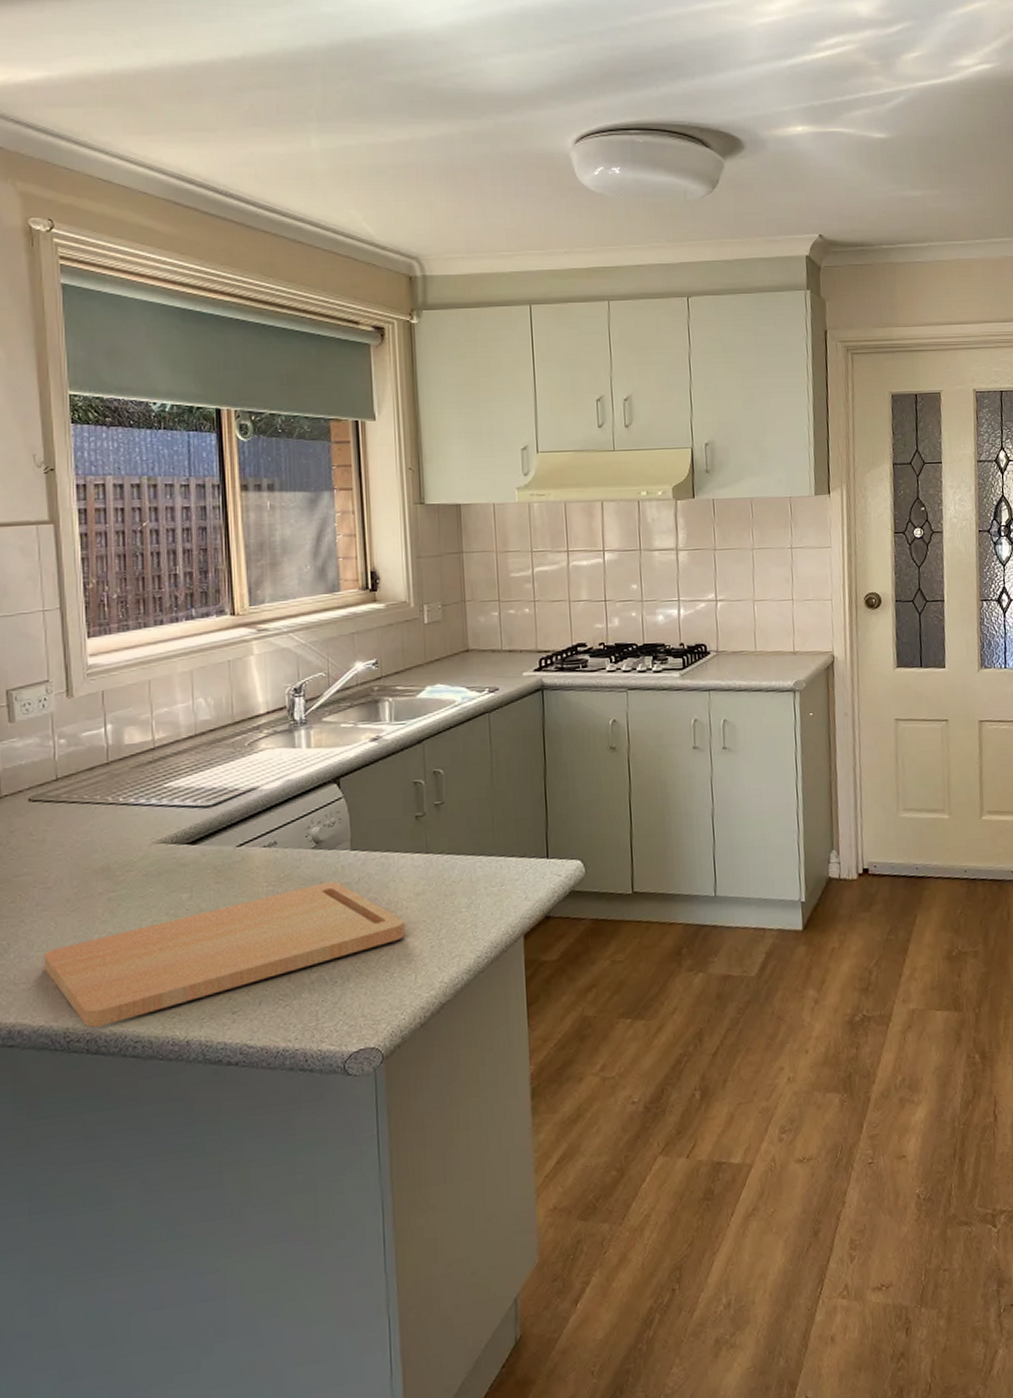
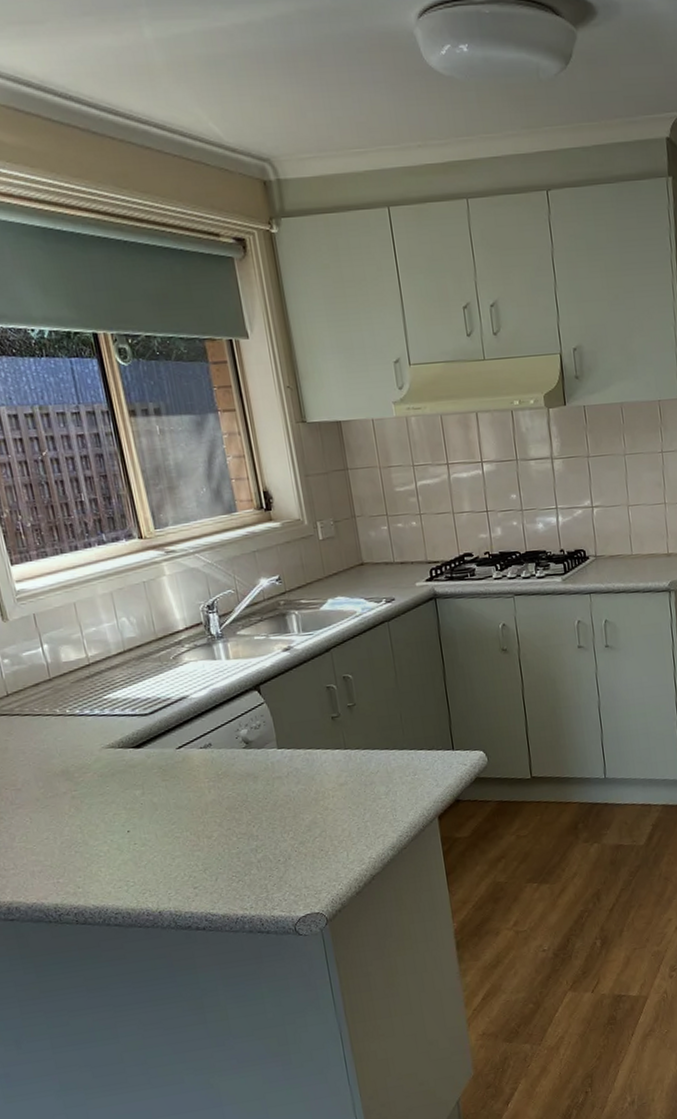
cutting board: present [43,881,405,1028] -> none [25,776,334,903]

